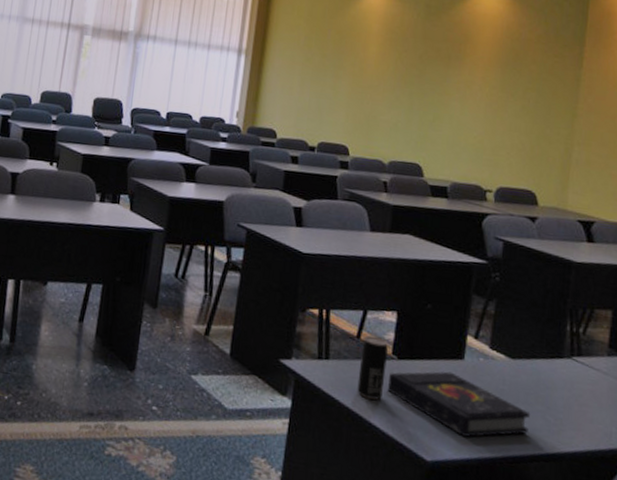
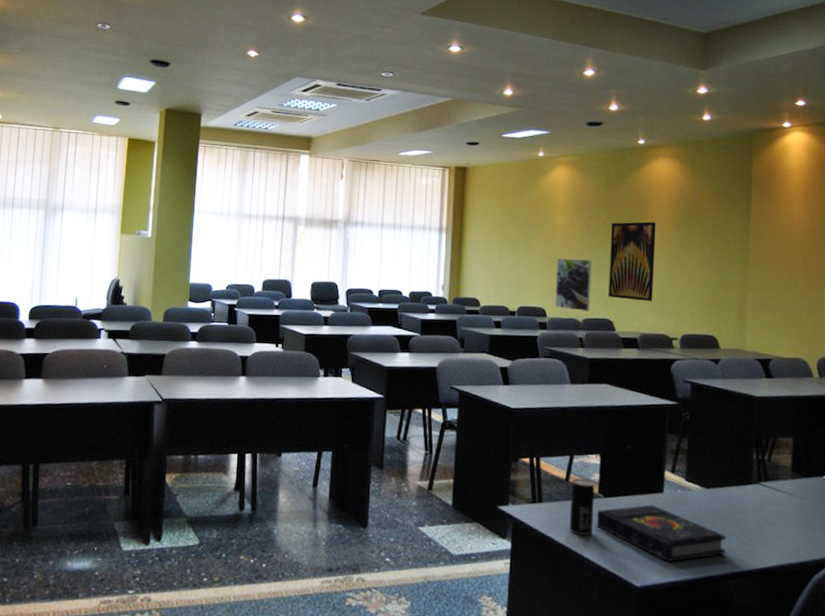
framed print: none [359,93,404,153] -> present [555,259,592,311]
wall art: none [419,58,477,149] -> present [609,221,656,302]

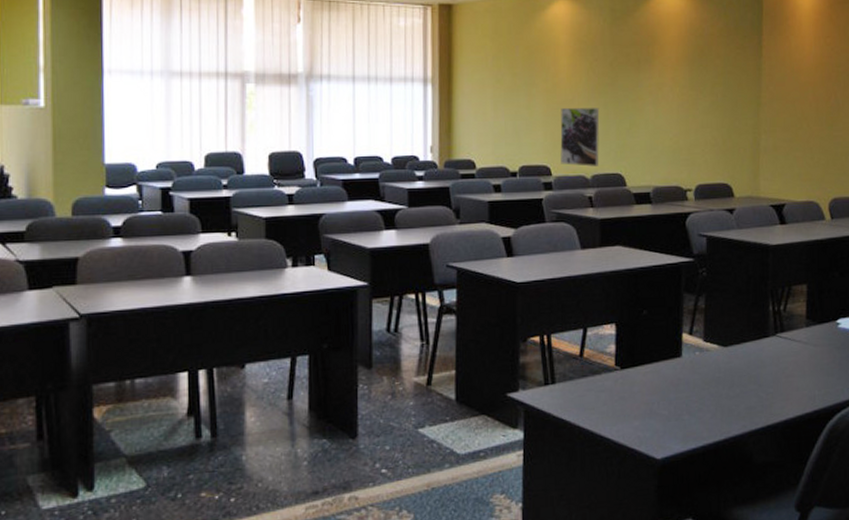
beverage can: present [569,478,594,535] -> none [585,352,611,413]
book: present [596,504,727,563] -> none [614,371,745,430]
wall art: present [609,221,656,302] -> none [618,61,666,152]

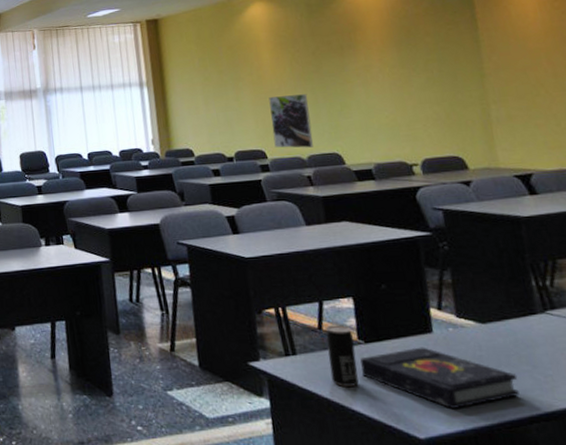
beverage can: none [585,352,611,413] -> present [325,325,359,386]
book: none [614,371,745,430] -> present [360,347,520,410]

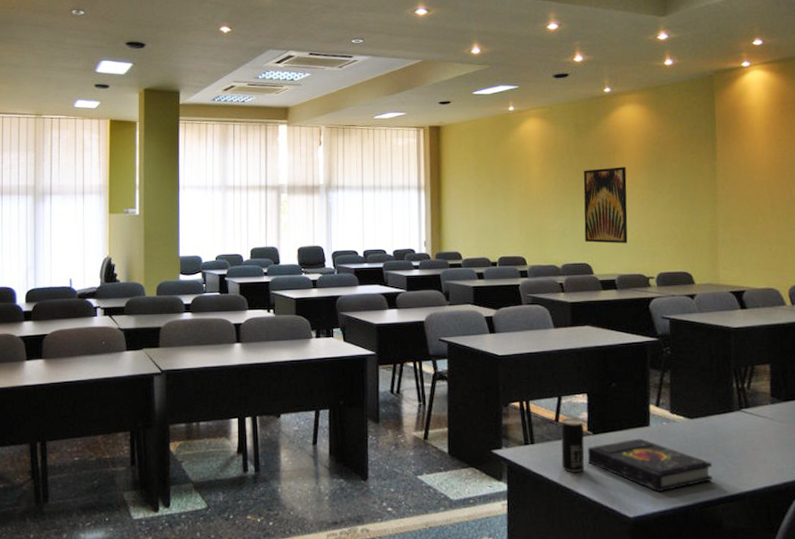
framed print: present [269,94,313,148] -> none [533,207,568,257]
wall art: none [322,45,382,130] -> present [583,166,628,244]

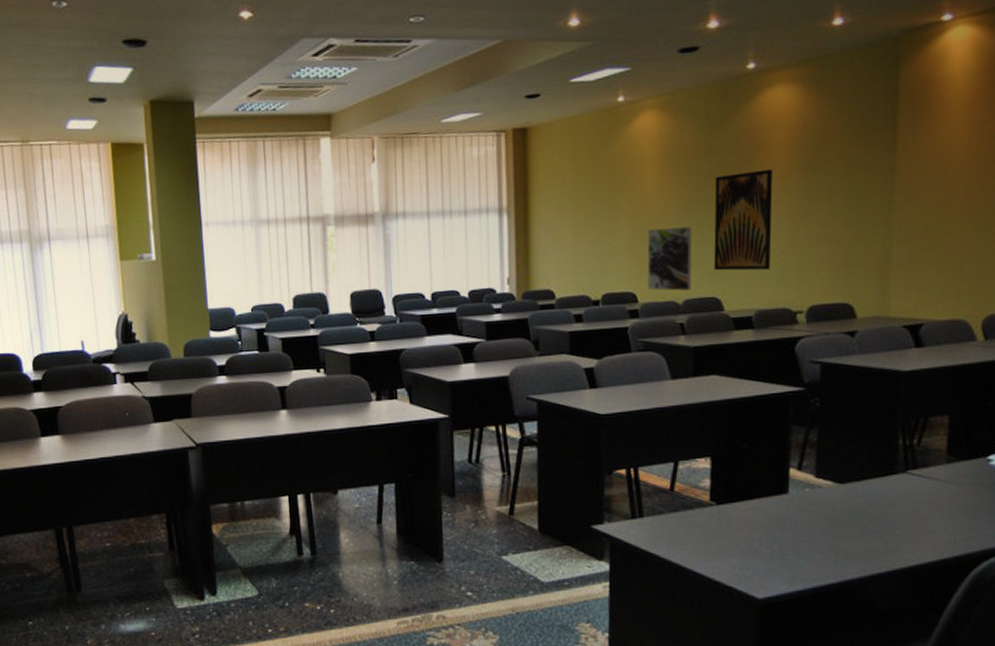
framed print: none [533,207,568,257] -> present [647,227,693,291]
beverage can: present [561,418,585,472] -> none [676,486,705,549]
book: present [587,438,713,493] -> none [708,508,866,570]

